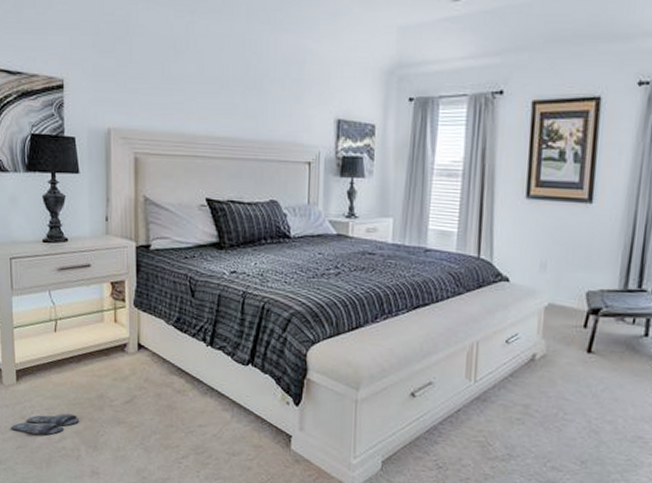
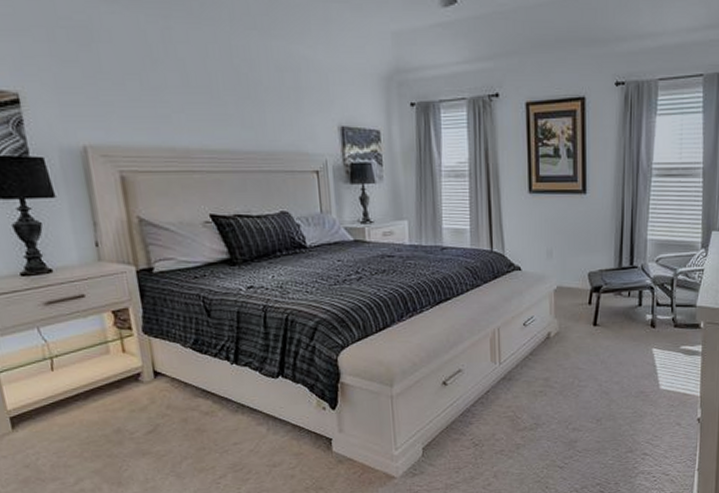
slippers: present [11,413,80,436] -> none [13,453,97,483]

